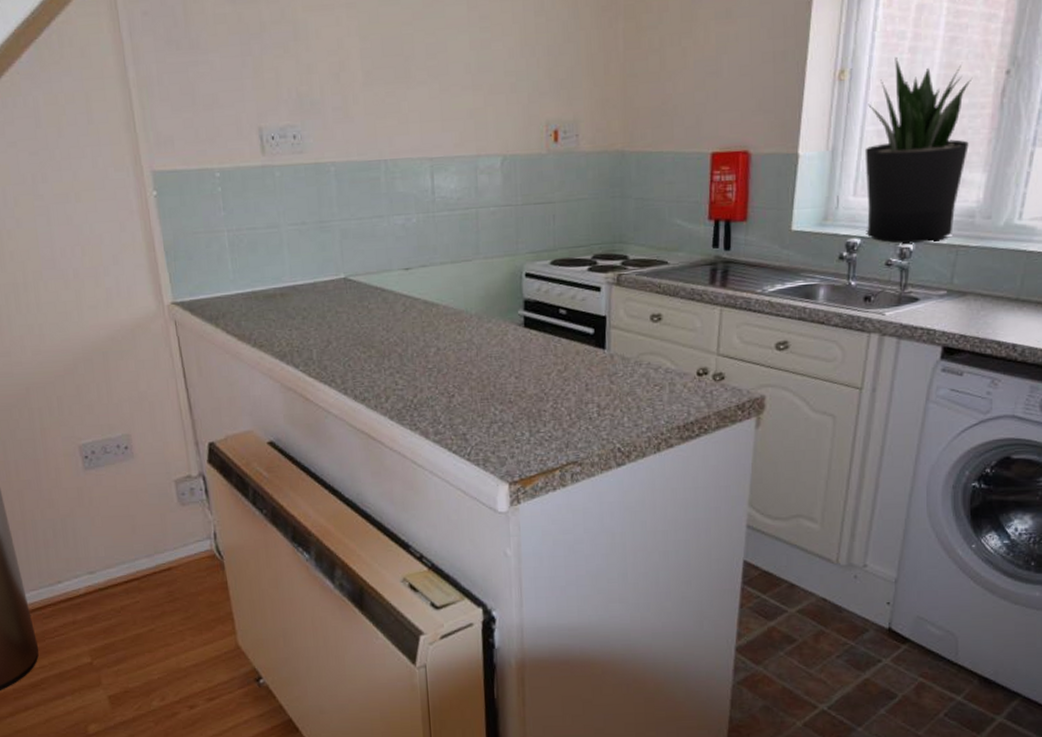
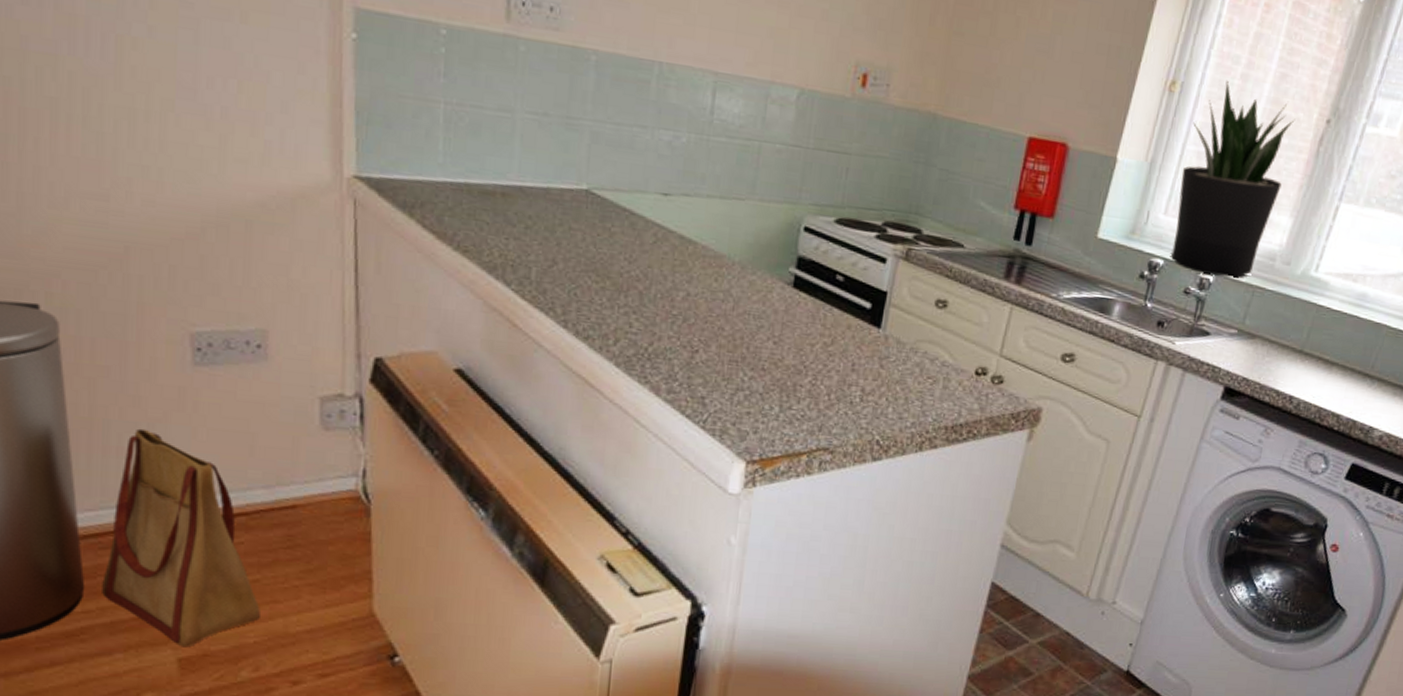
shopping bag: none [49,523,160,687] -> present [102,428,262,648]

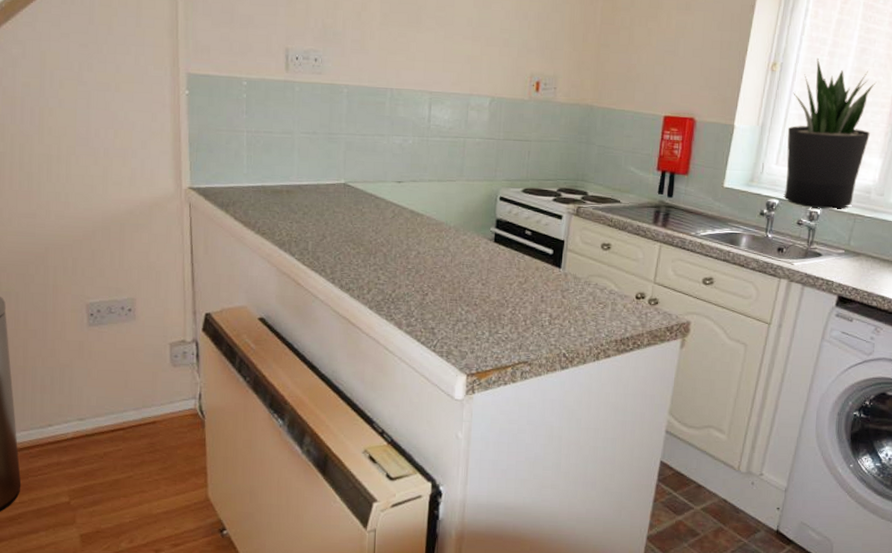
shopping bag: present [102,428,262,648] -> none [32,372,134,527]

